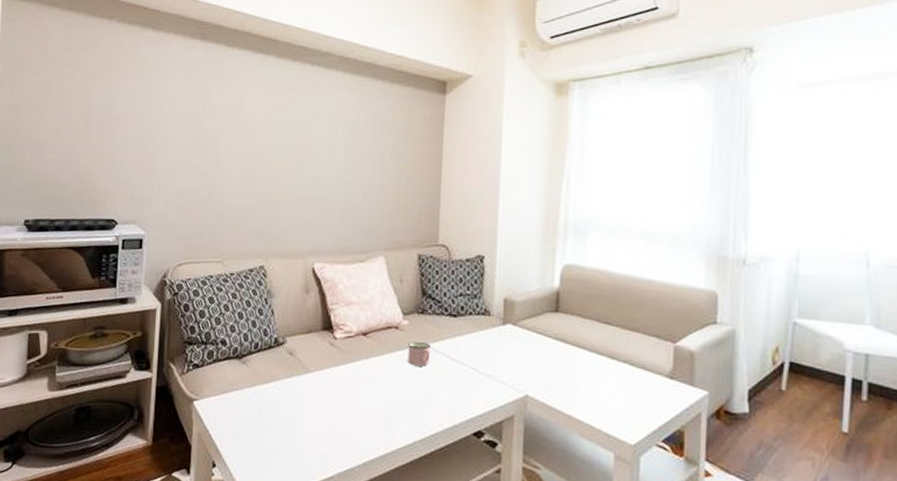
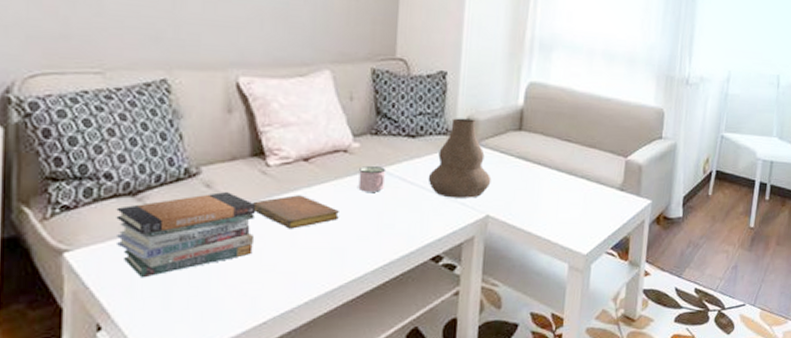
book stack: none [226,359,326,427] -> present [115,192,257,278]
notebook: none [322,365,392,395] -> present [251,195,339,229]
vase: none [469,299,530,377] -> present [428,118,492,198]

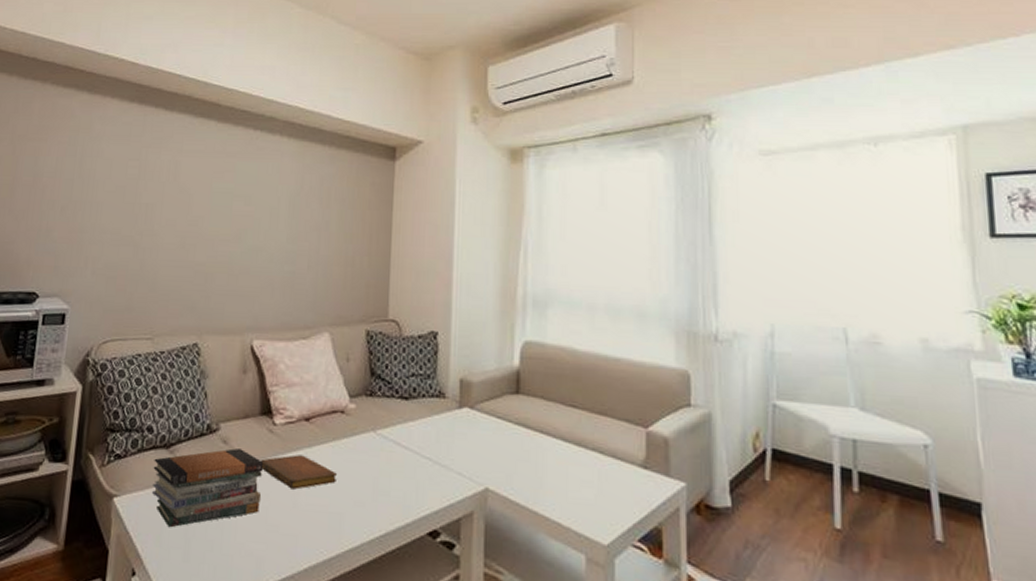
mug: present [358,166,386,192] -> none [354,428,381,456]
vase: present [428,118,492,198] -> none [422,379,489,468]

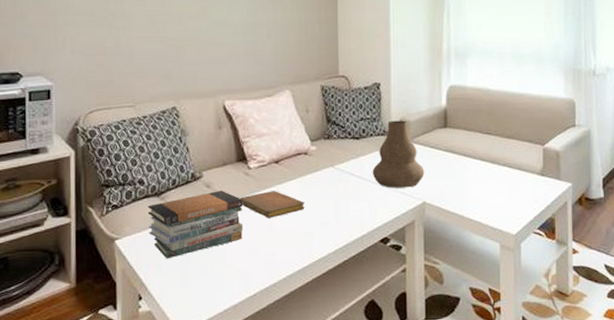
vase: none [422,379,489,468] -> present [372,120,425,188]

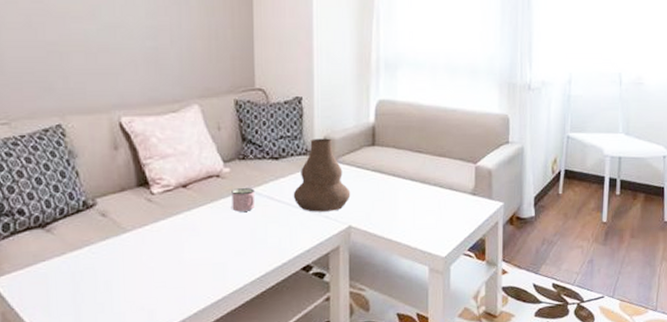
book stack: present [147,191,243,259] -> none [30,220,146,299]
notebook: present [239,191,304,218] -> none [141,218,217,249]
mug: none [317,165,339,186] -> present [231,188,255,212]

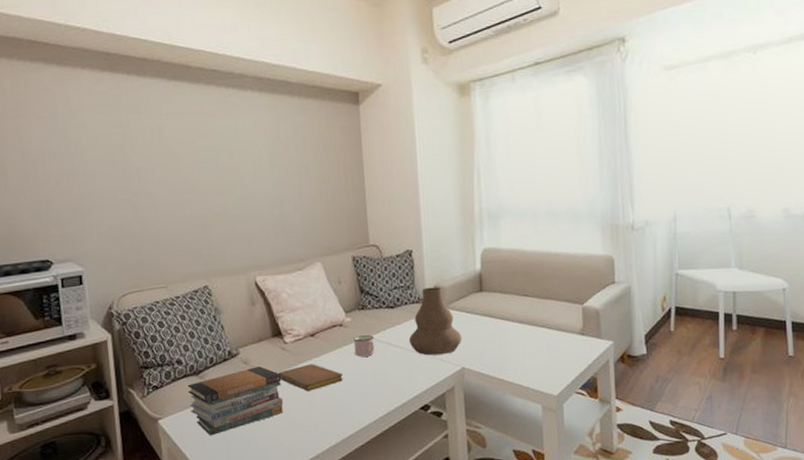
book stack: none [30,220,146,299] -> present [187,366,283,436]
notebook: none [141,218,217,249] -> present [277,364,343,391]

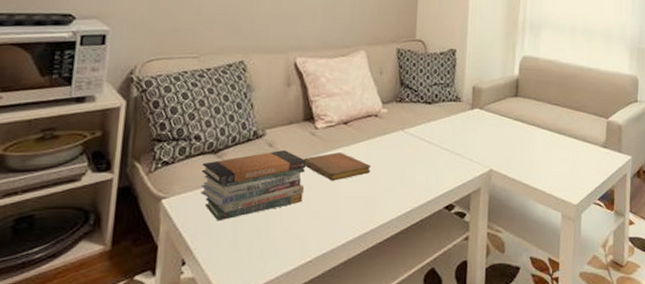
mug: present [353,335,375,357] -> none [386,128,408,150]
vase: present [409,287,462,356] -> none [441,87,494,155]

